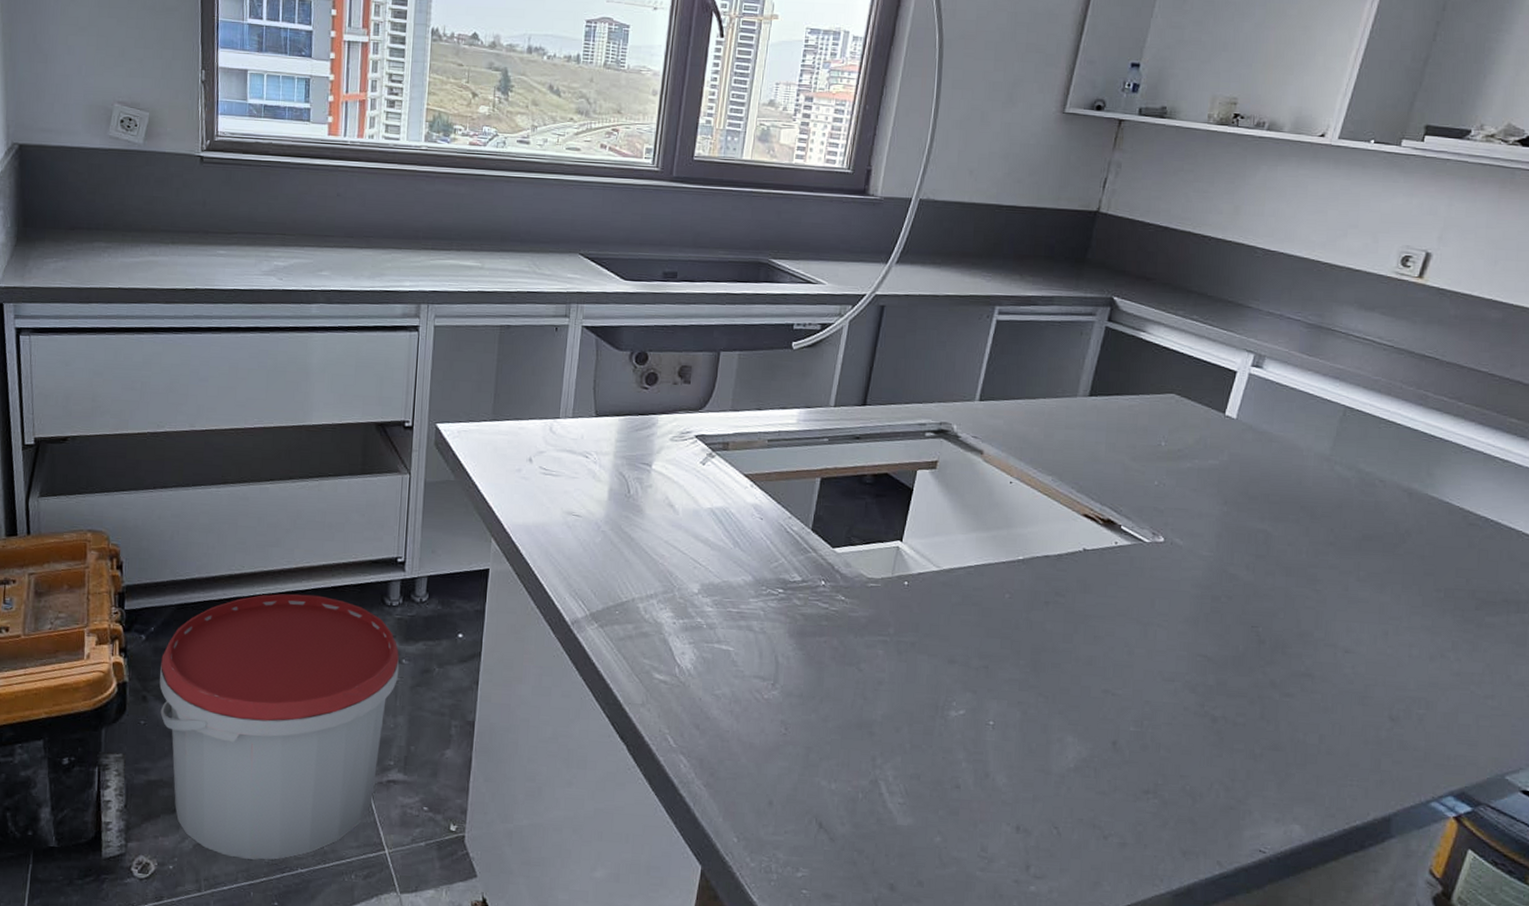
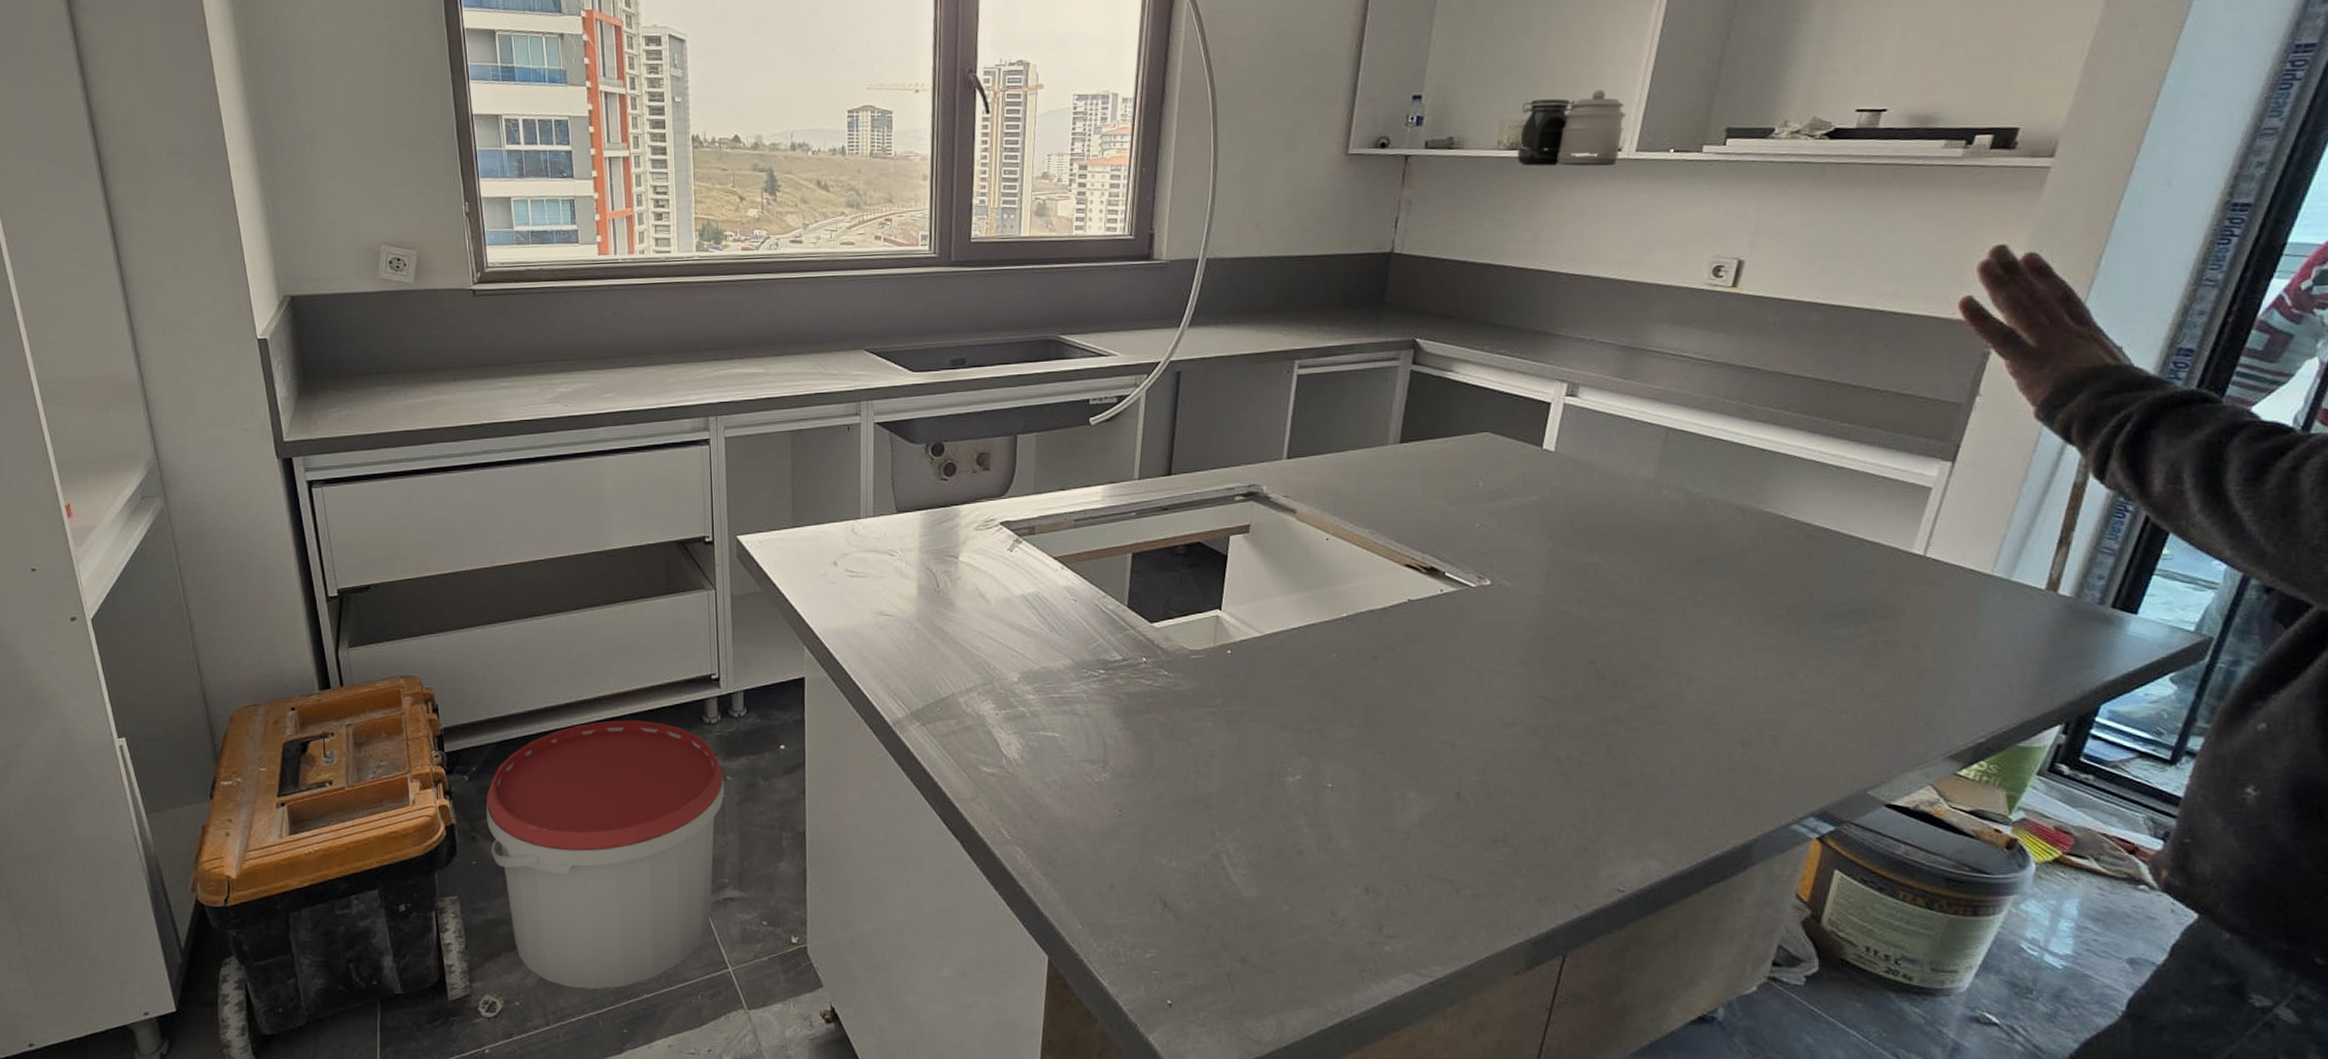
jar: none [1225,79,1285,145] -> present [1517,99,1575,167]
jar: none [1262,76,1333,149] -> present [1556,90,1627,167]

